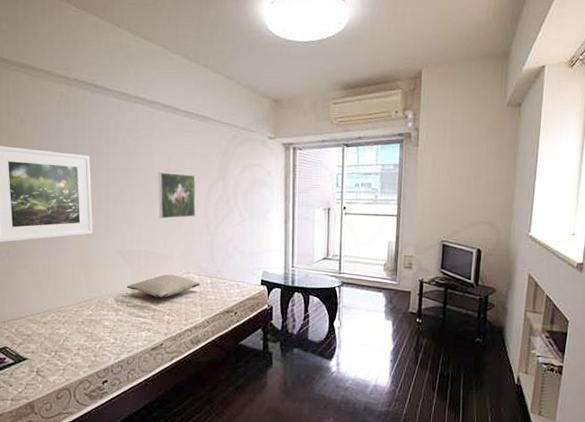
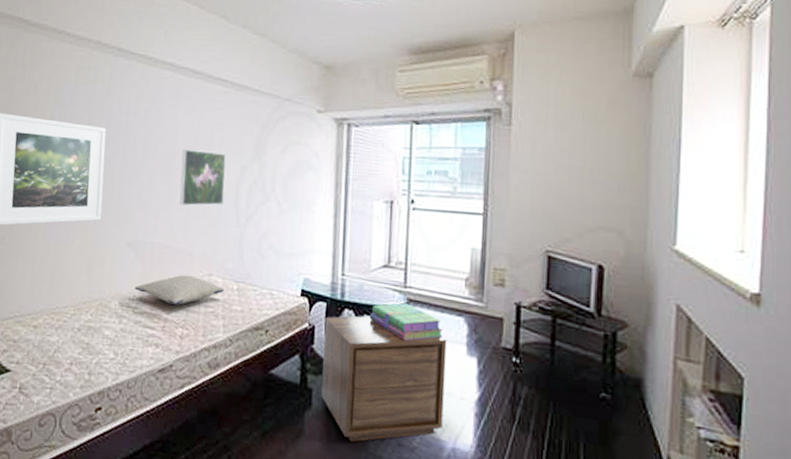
nightstand: none [279,296,371,388] -> present [321,315,447,443]
stack of books: none [313,285,368,313] -> present [369,303,443,342]

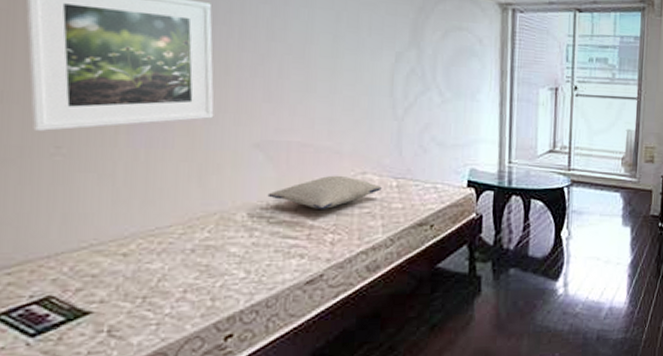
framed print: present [180,149,227,206] -> none [320,32,377,99]
nightstand: present [321,315,447,443] -> none [490,199,606,319]
stack of books: present [369,303,443,342] -> none [536,185,603,220]

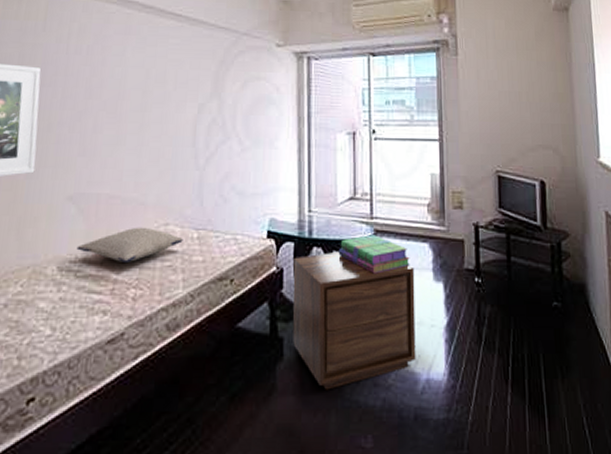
nightstand: none [490,199,606,319] -> present [292,251,416,390]
stack of books: none [536,185,603,220] -> present [338,235,410,274]

